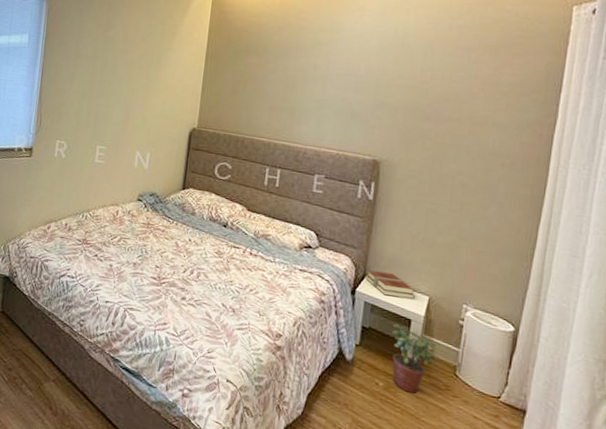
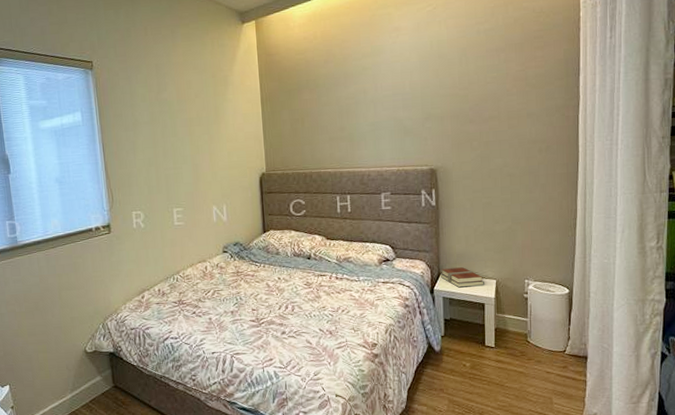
potted plant: present [391,323,437,394] -> none [469,309,511,366]

